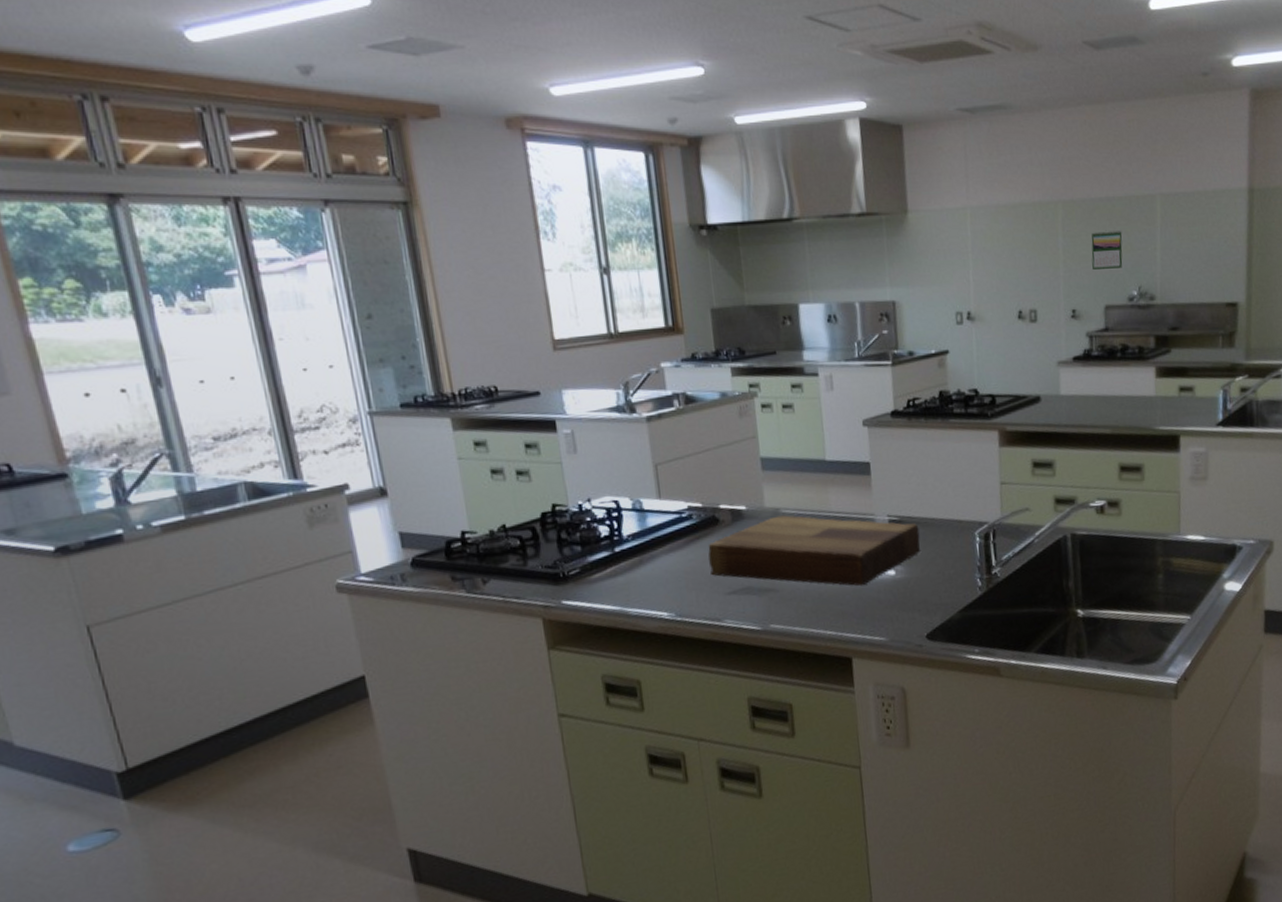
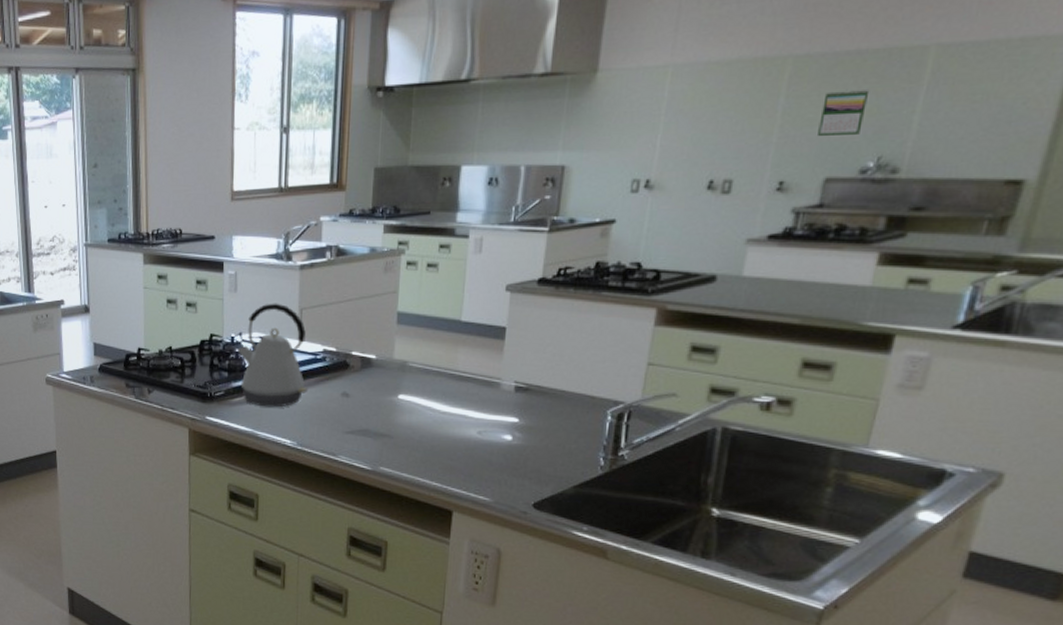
kettle: none [587,461,679,580] -> present [236,303,309,408]
cutting board: present [708,515,921,586] -> none [334,368,546,446]

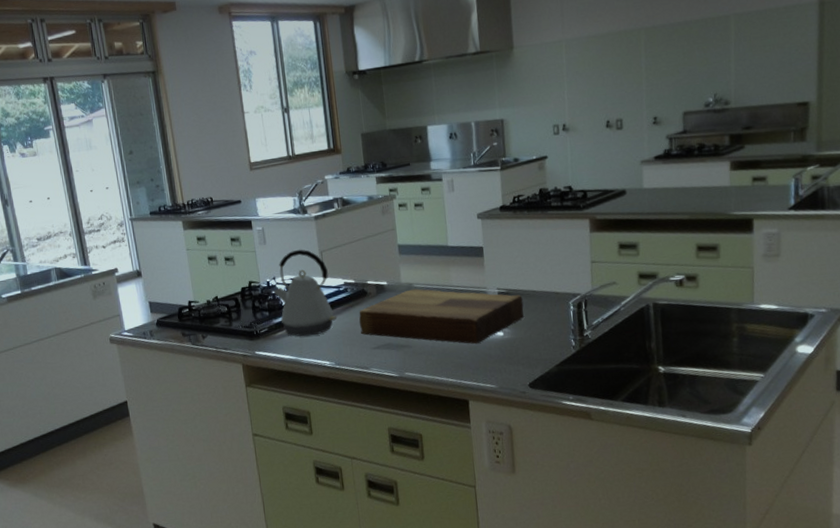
cutting board: none [334,368,546,446] -> present [359,288,525,344]
calendar: present [818,90,870,136] -> none [670,48,700,83]

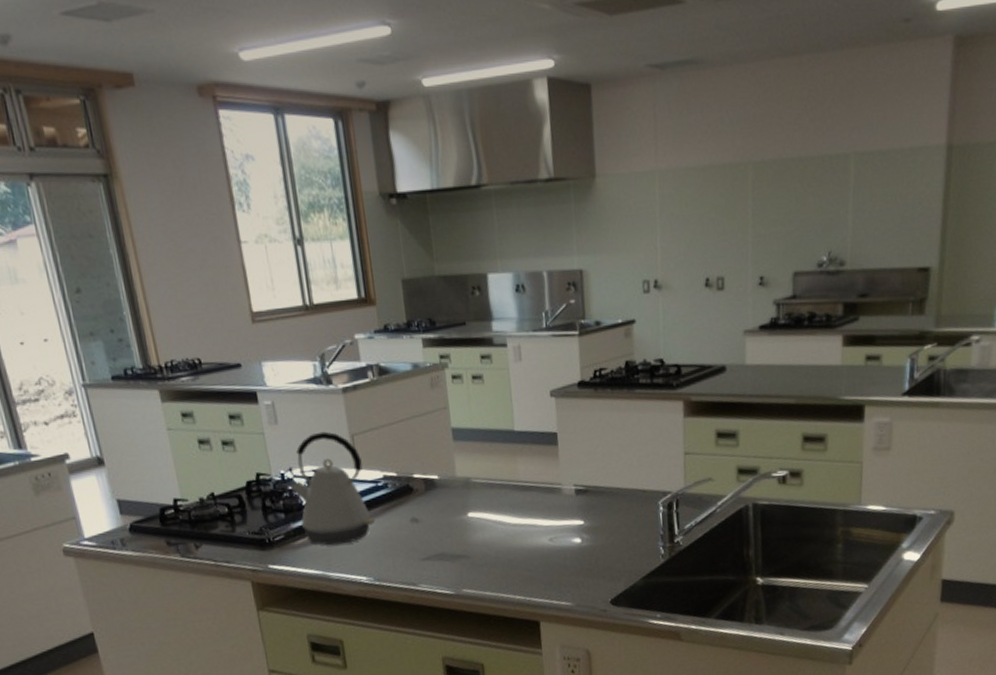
cutting board: present [359,288,525,344] -> none [403,484,607,554]

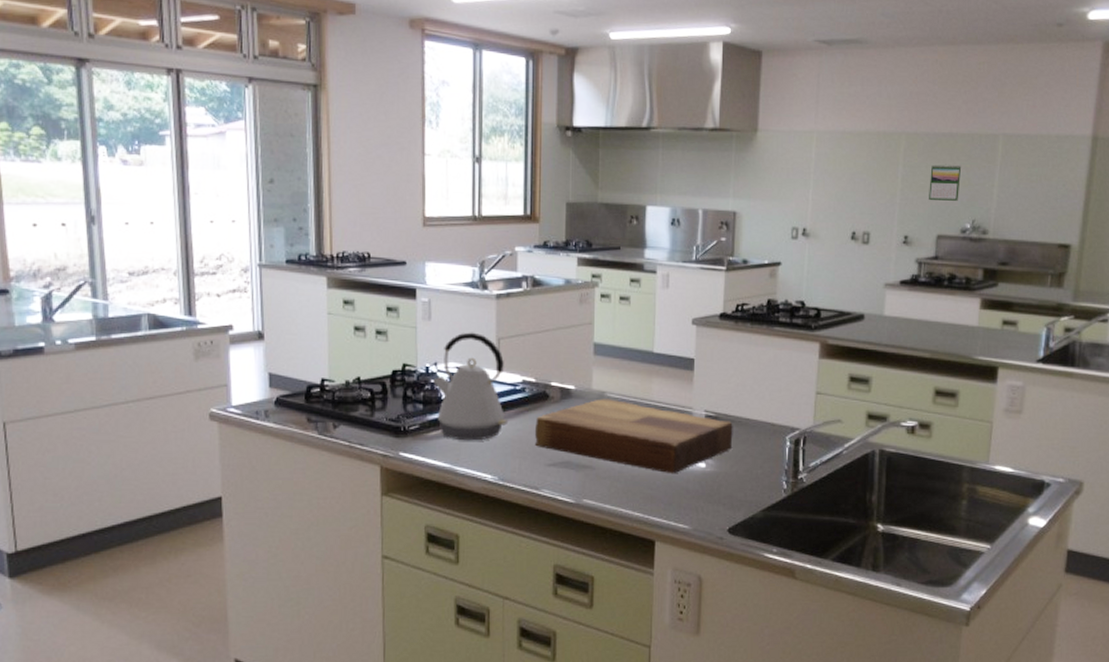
cutting board: none [403,484,607,554] -> present [535,399,733,474]
calendar: none [781,193,814,234] -> present [929,164,962,201]

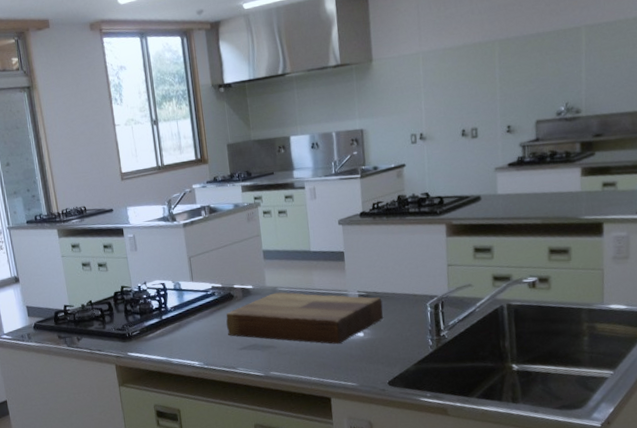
kettle: present [432,332,509,441] -> none [144,255,206,339]
calendar: present [929,164,962,201] -> none [524,59,552,92]

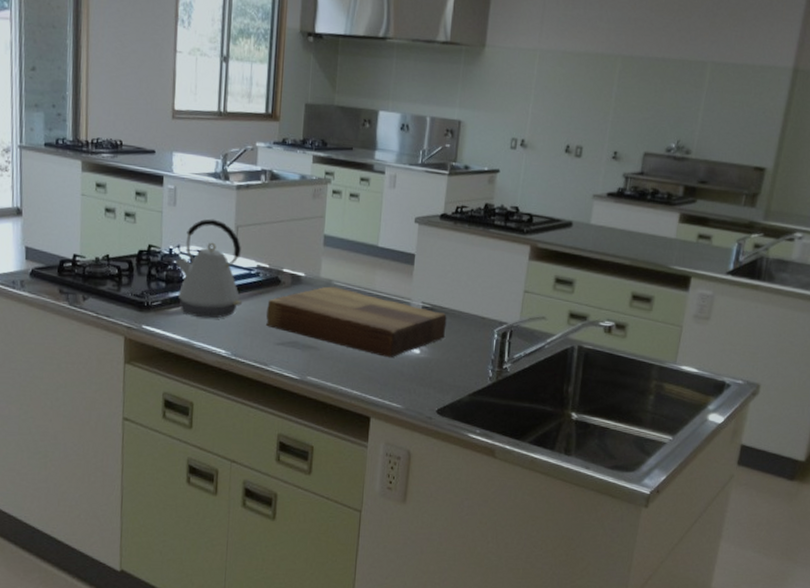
kettle: none [144,255,206,339] -> present [174,219,243,319]

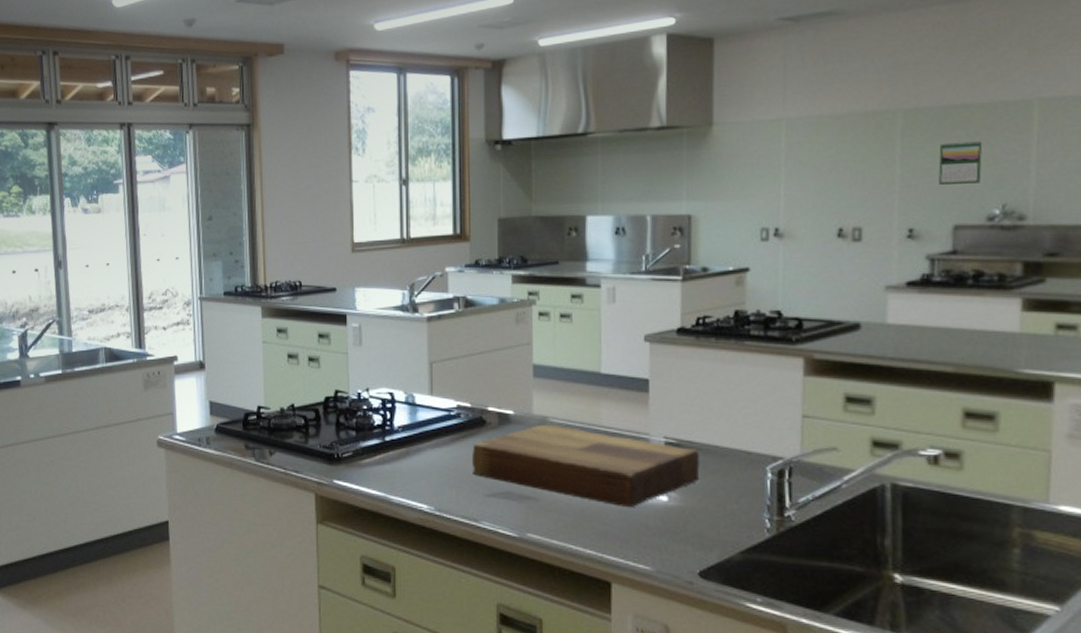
kettle: present [174,219,243,319] -> none [364,356,444,469]
calendar: none [639,87,671,122] -> present [938,141,983,185]

